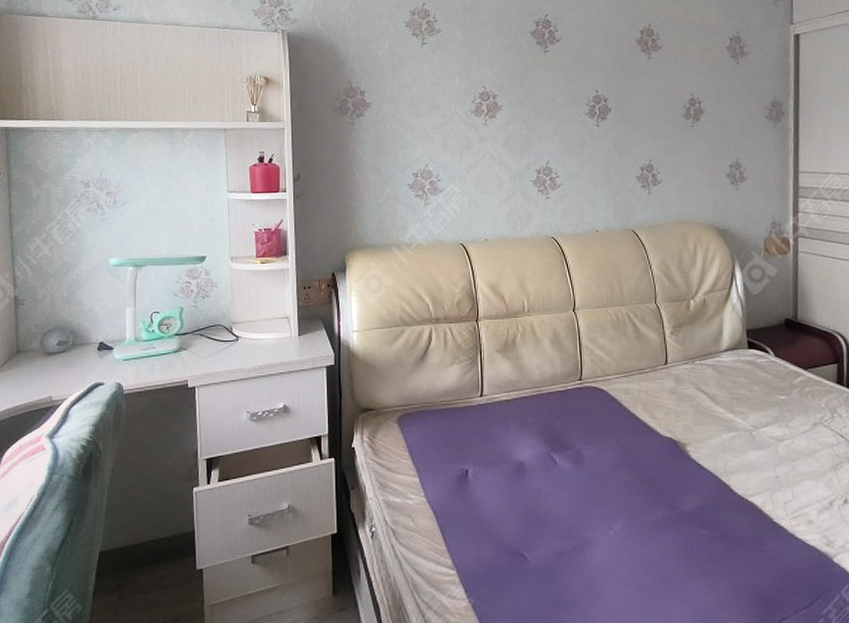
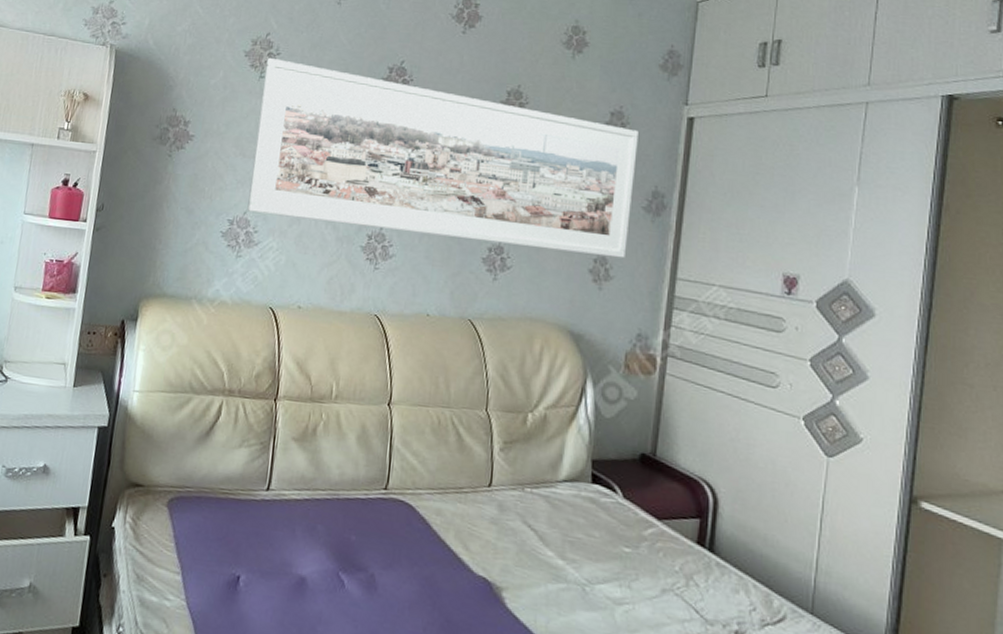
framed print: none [426,25,756,164] -> present [247,57,639,259]

